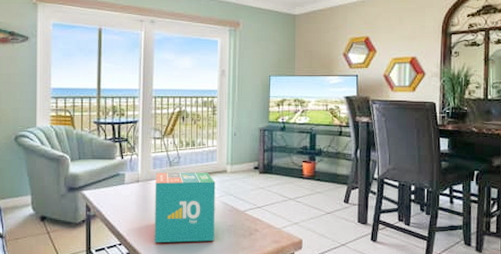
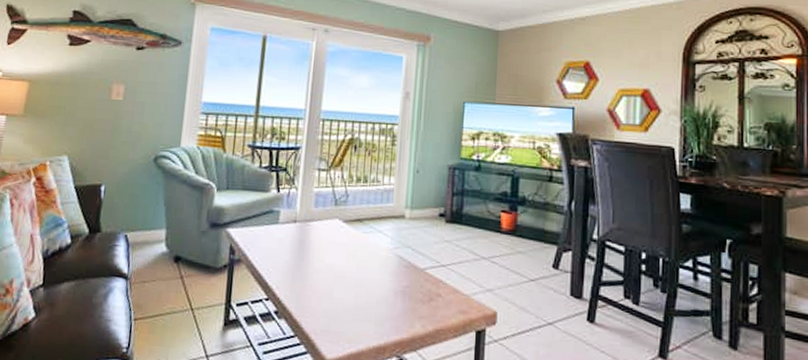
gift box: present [155,172,215,243] -> none [310,212,390,305]

